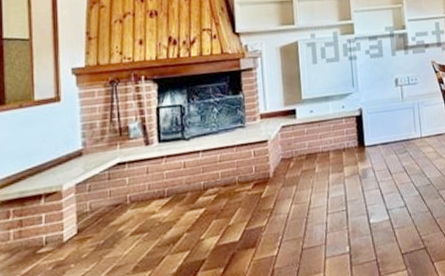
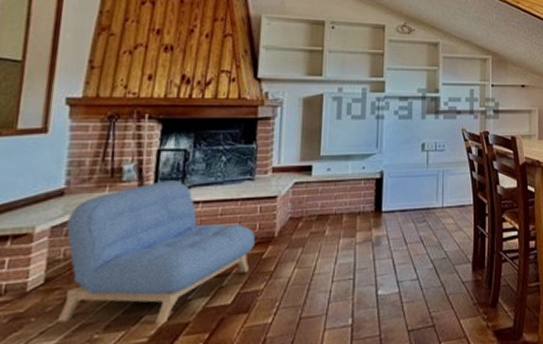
armchair: none [89,133,253,267] -> present [57,180,255,324]

